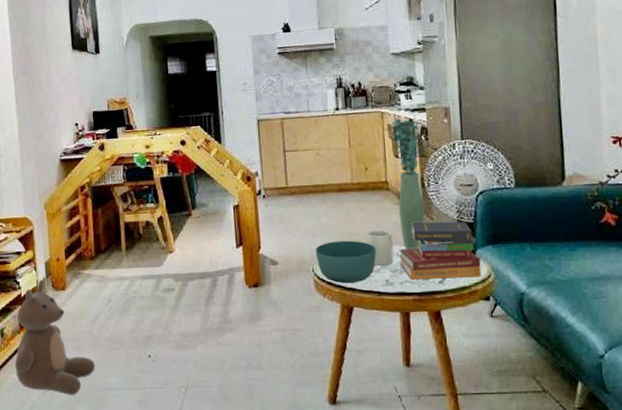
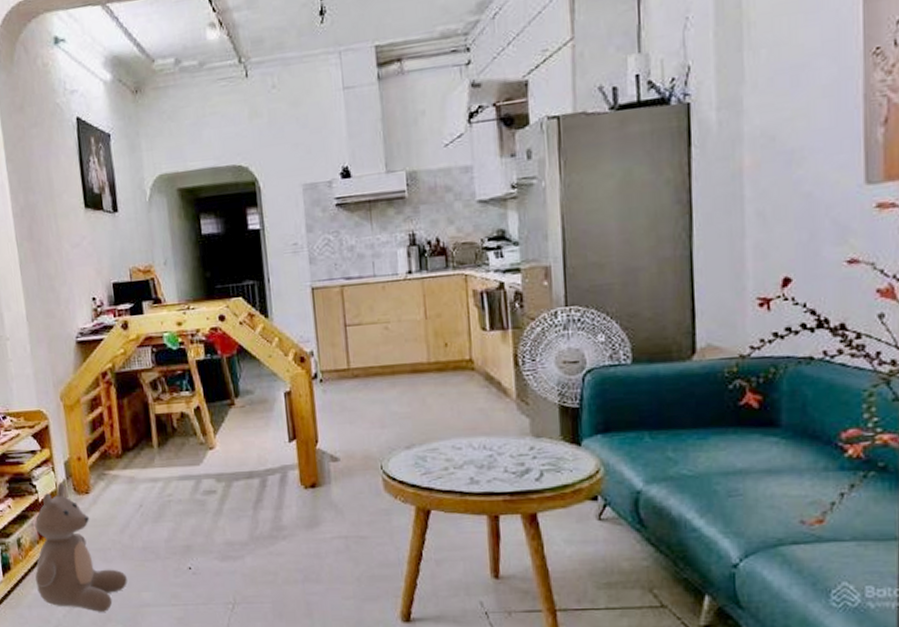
bowl: present [315,240,376,284] -> none [383,431,459,483]
mug: present [365,230,394,266] -> none [444,418,480,461]
vase: present [391,114,425,250] -> none [477,276,519,442]
books: present [399,221,481,280] -> none [486,406,588,477]

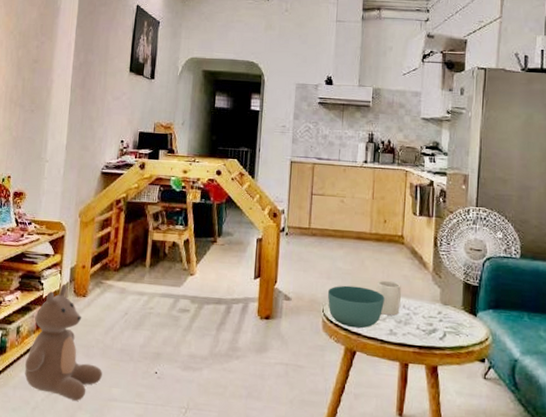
bowl: none [383,431,459,483] -> present [327,285,385,329]
mug: none [444,418,480,461] -> present [375,280,401,316]

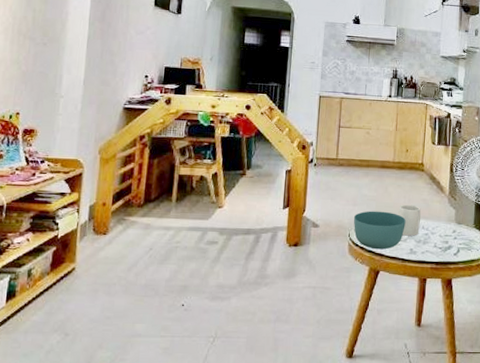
teddy bear: present [24,284,102,401] -> none [37,223,125,340]

